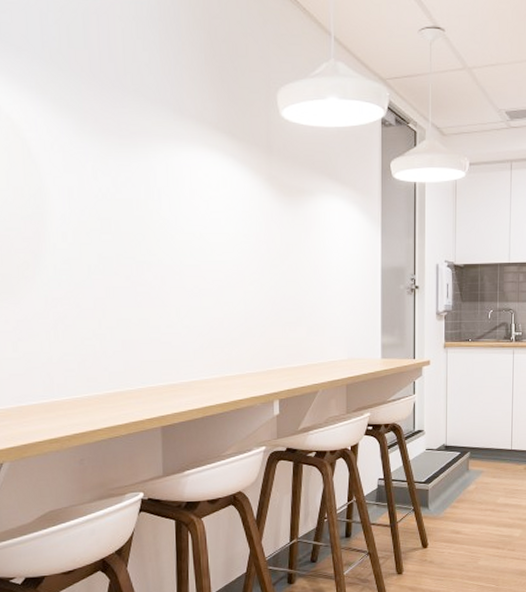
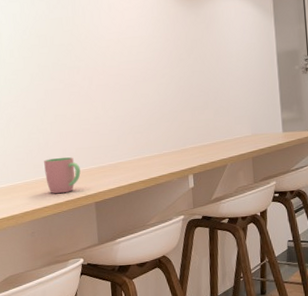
cup: none [100,371,146,414] -> present [44,157,81,194]

